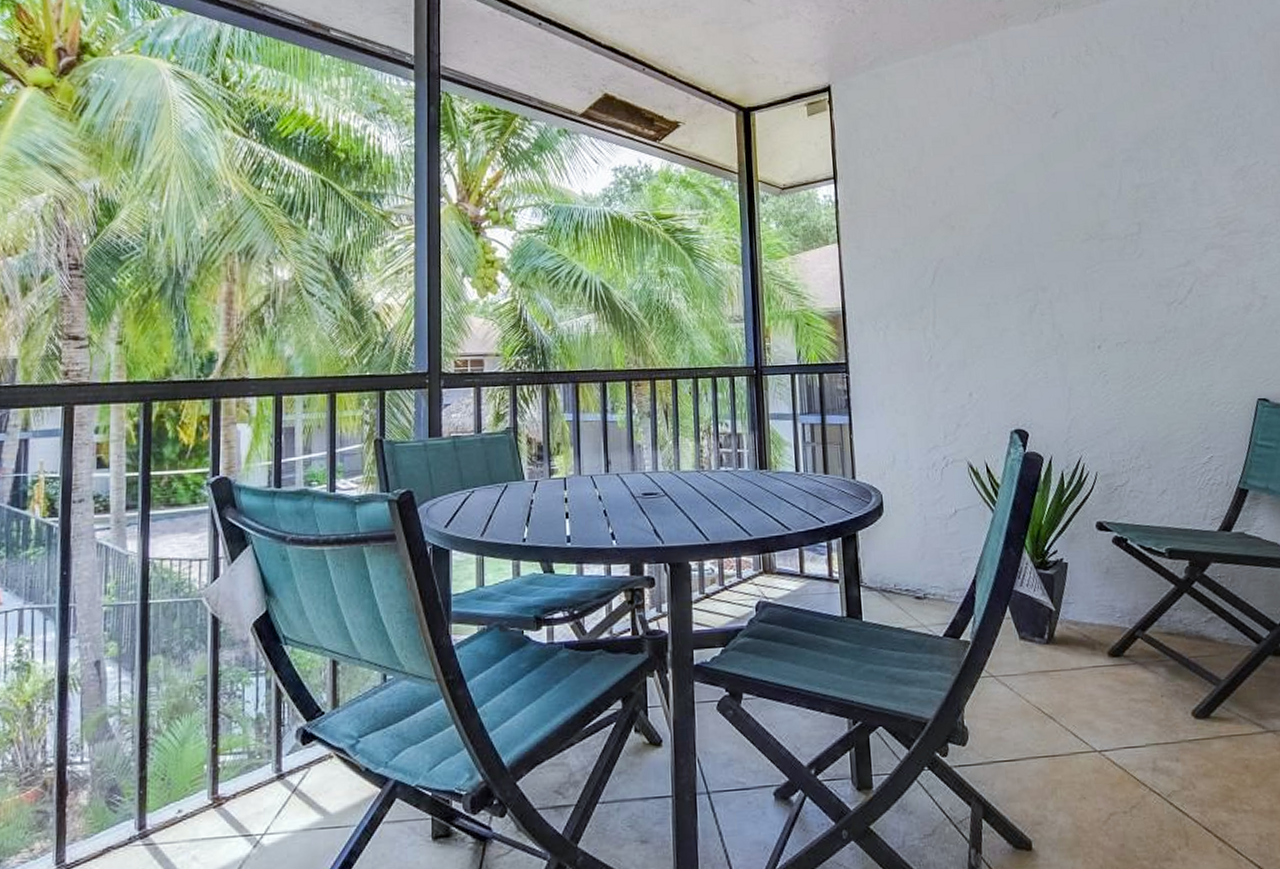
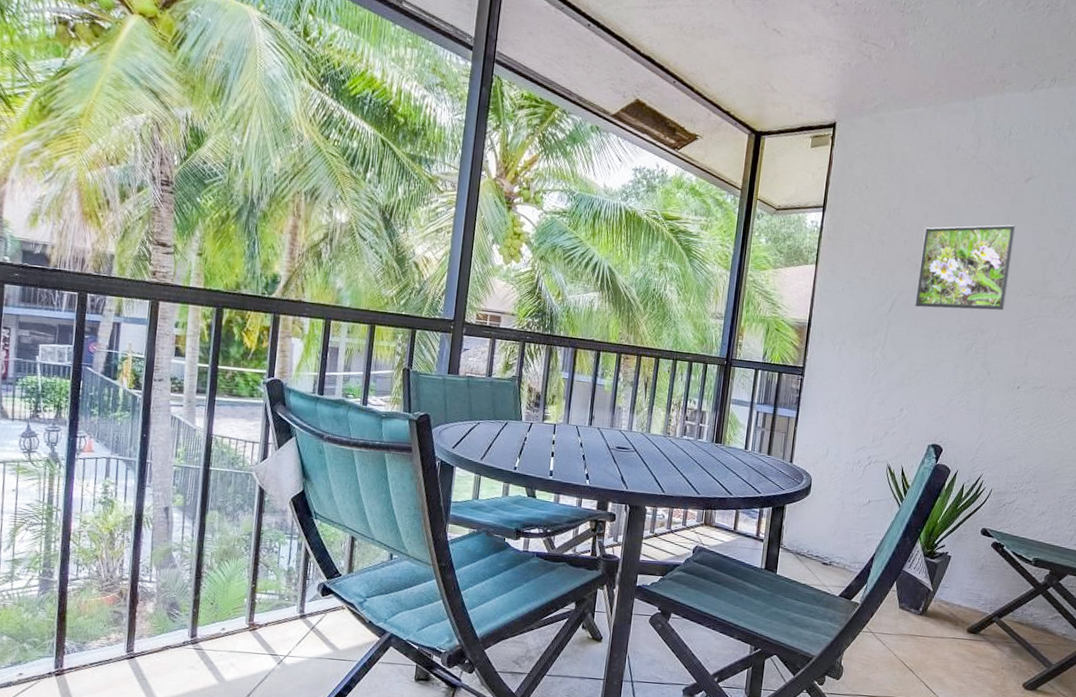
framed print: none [952,165,1062,272] -> present [915,224,1016,311]

